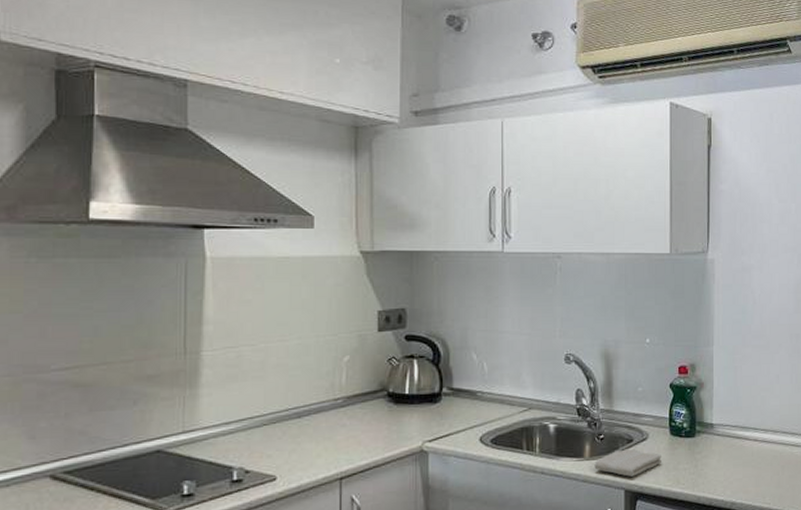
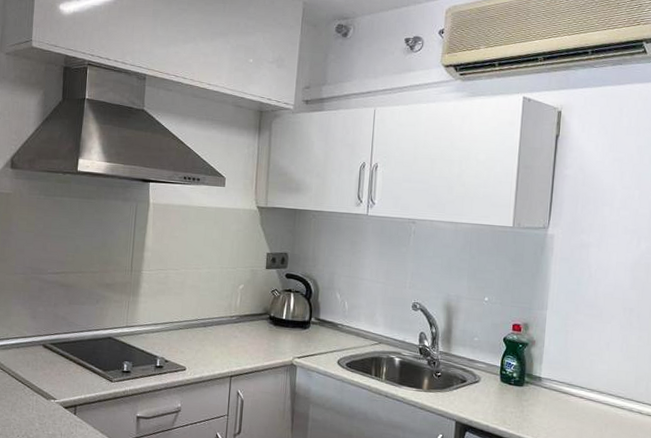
washcloth: present [594,449,661,477] -> none [430,387,491,411]

